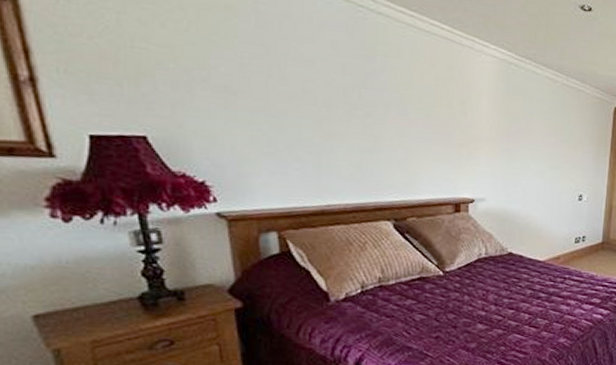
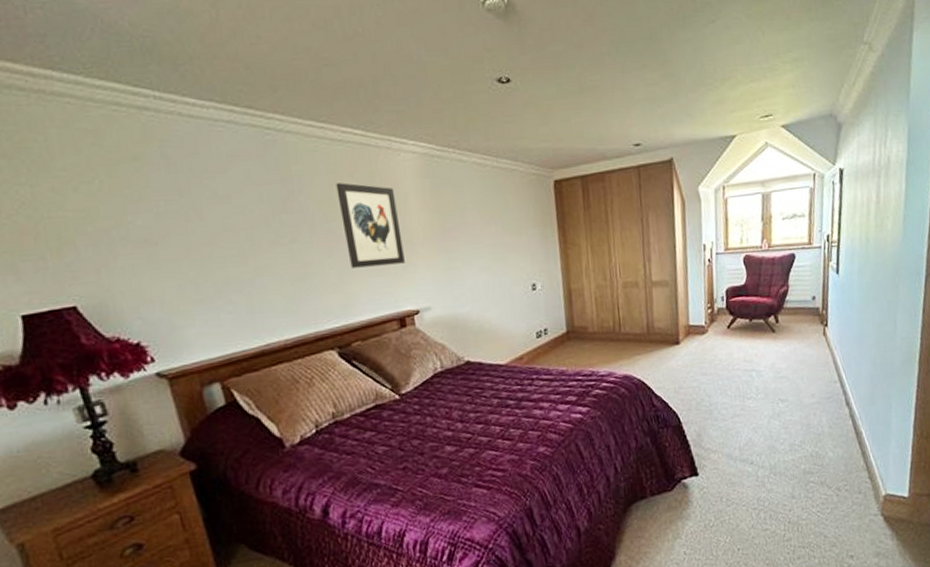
wall art: none [416,70,470,155] -> present [336,182,405,269]

